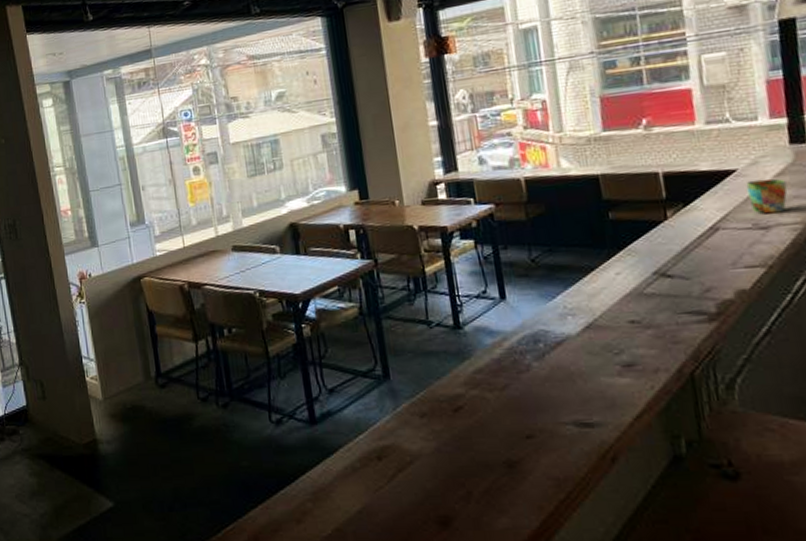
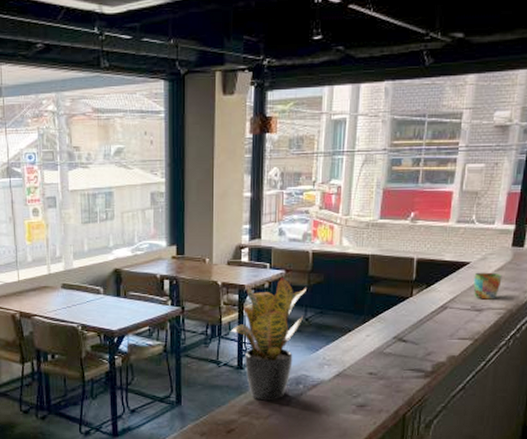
potted plant: none [438,212,528,367] -> present [230,276,306,401]

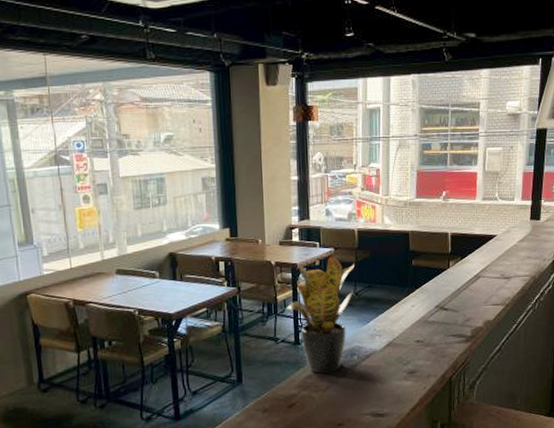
mug: present [473,272,502,300] -> none [501,243,525,268]

